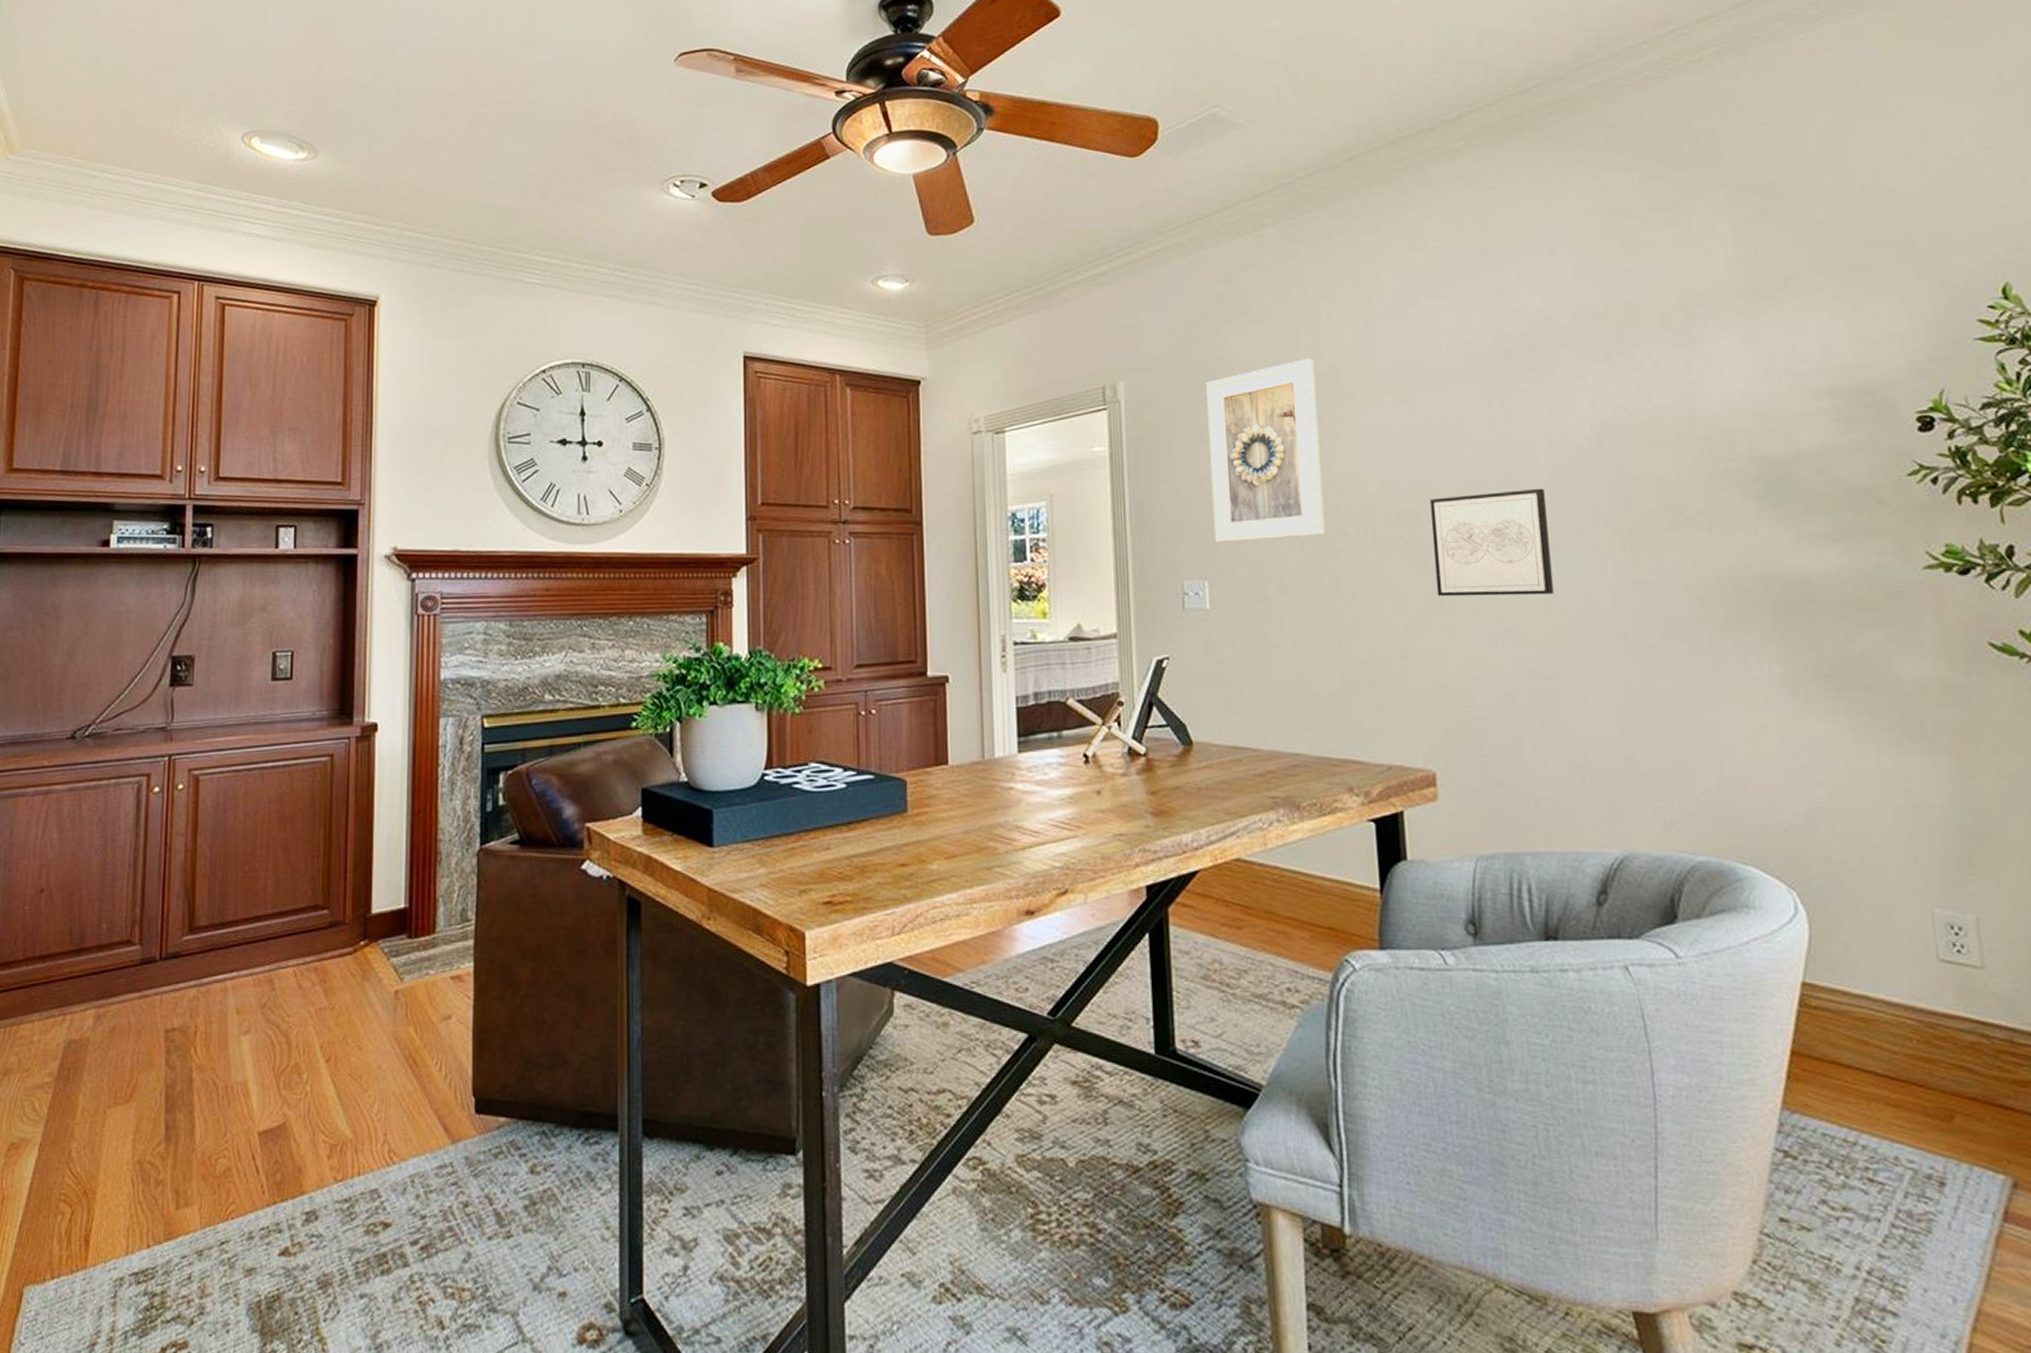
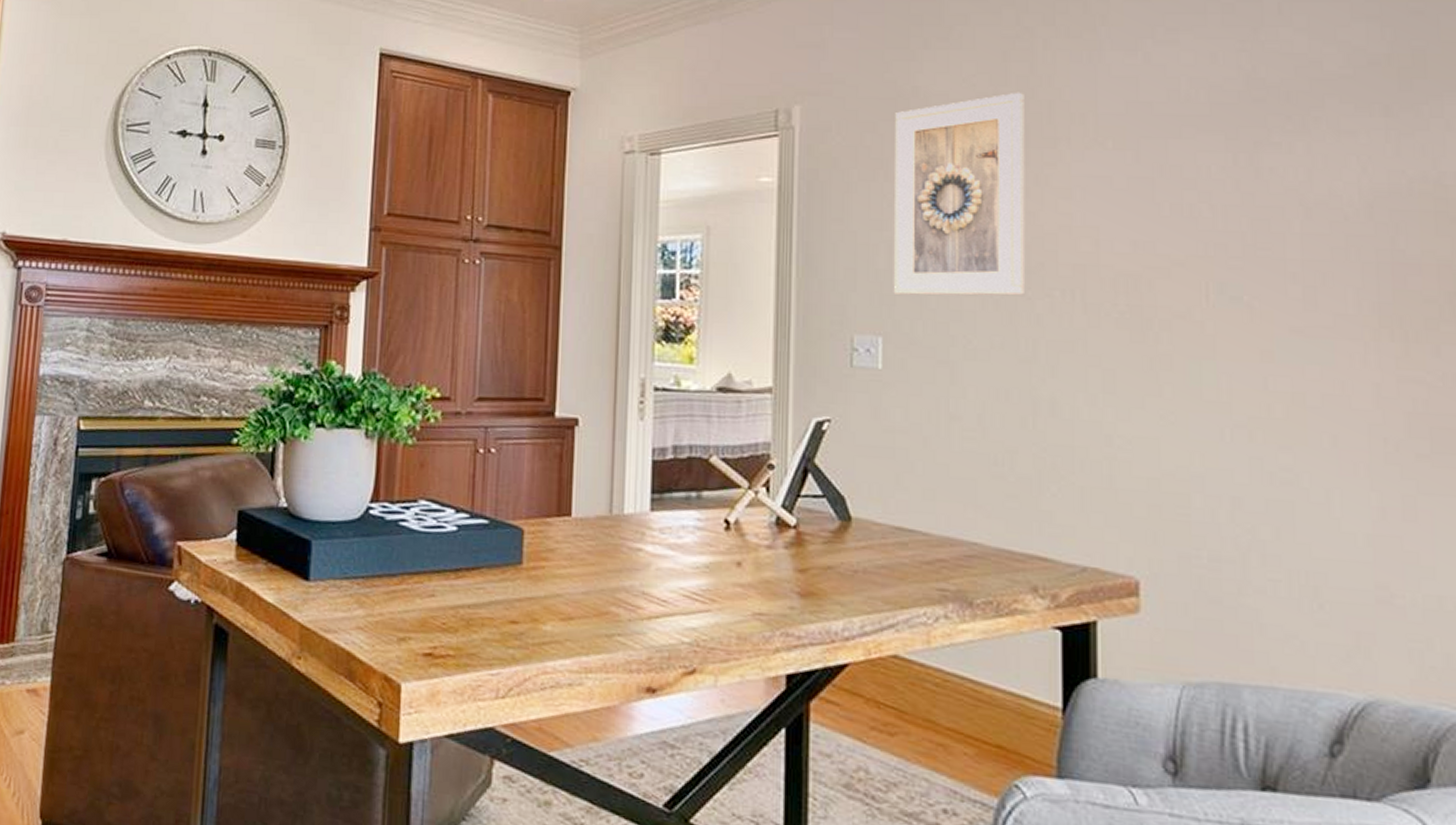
wall art: present [1429,488,1554,597] -> none [1153,260,1300,385]

